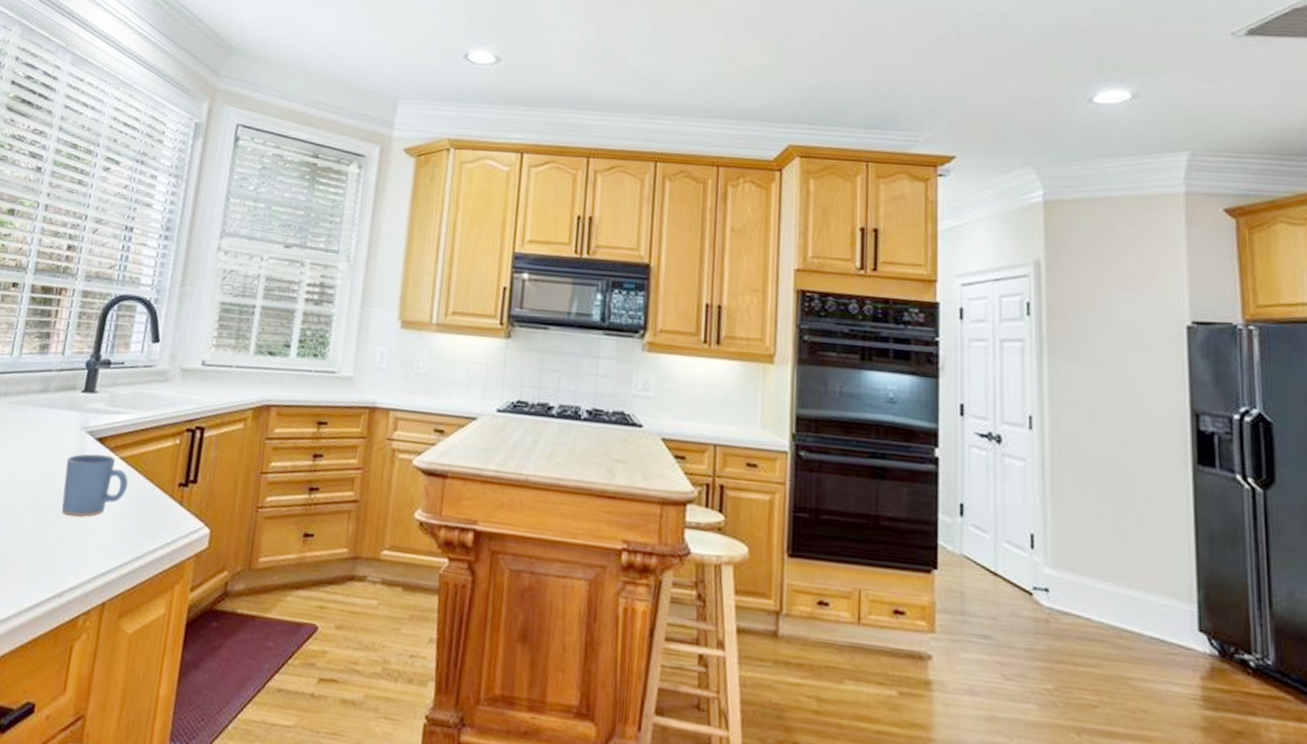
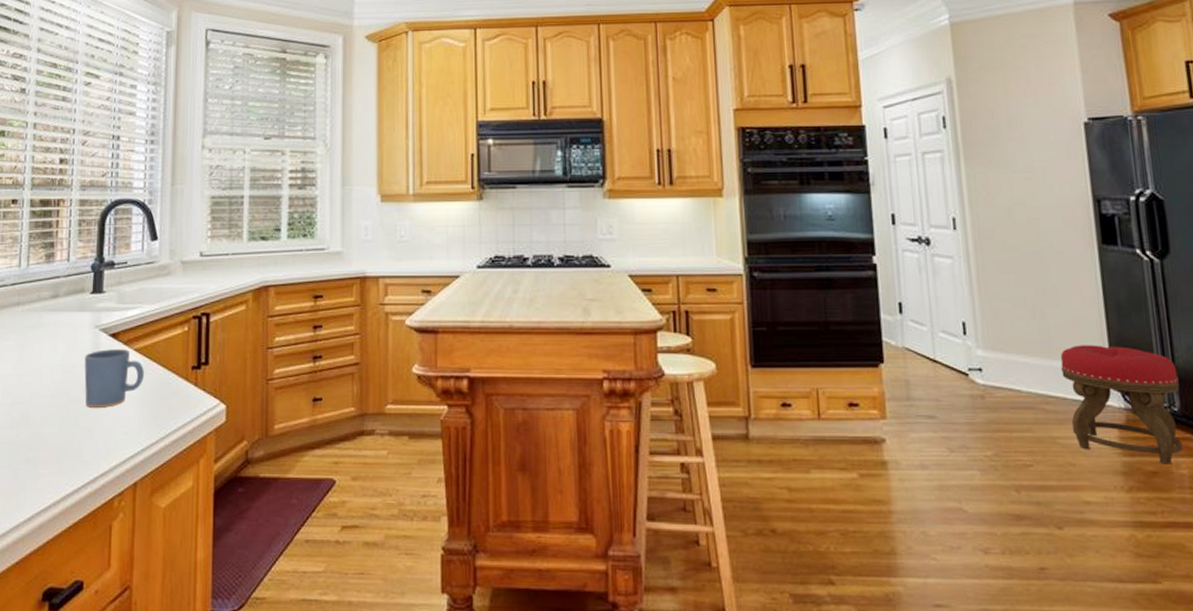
stool: none [1139,575,1275,725] -> present [1060,345,1183,464]

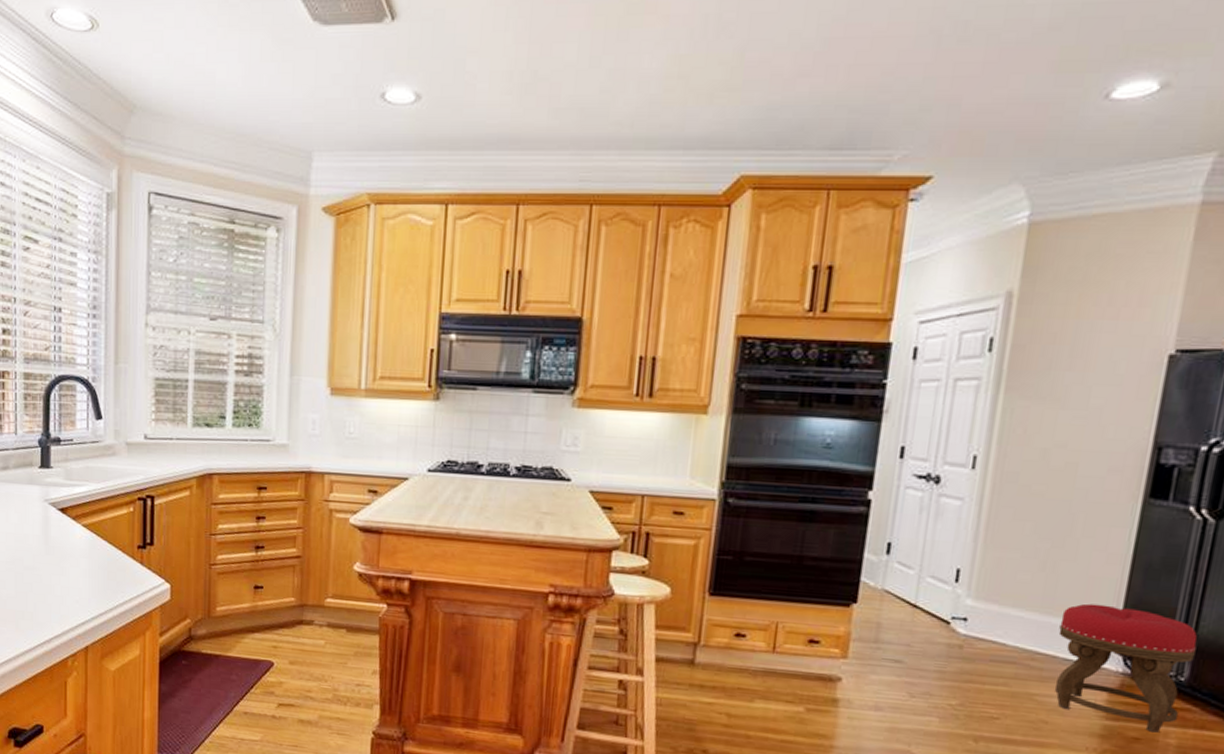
mug: present [84,349,144,408] -> none [36,523,92,577]

